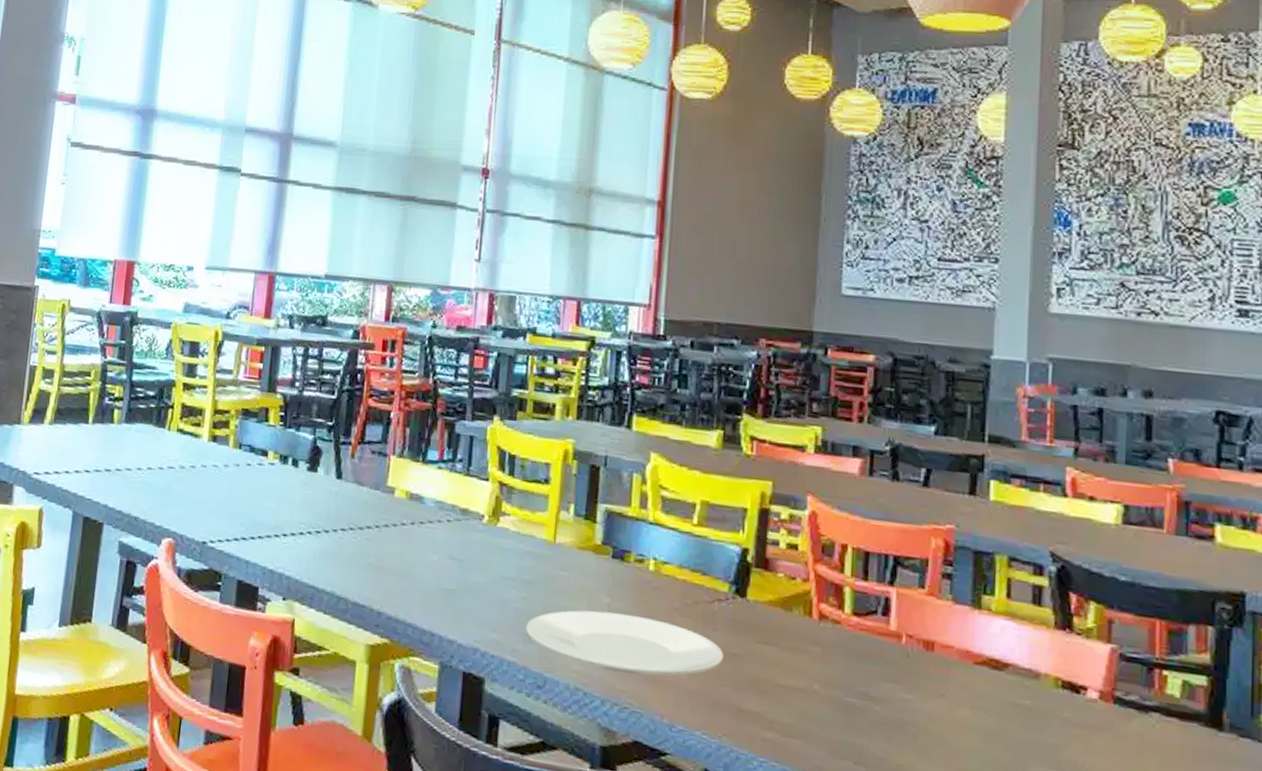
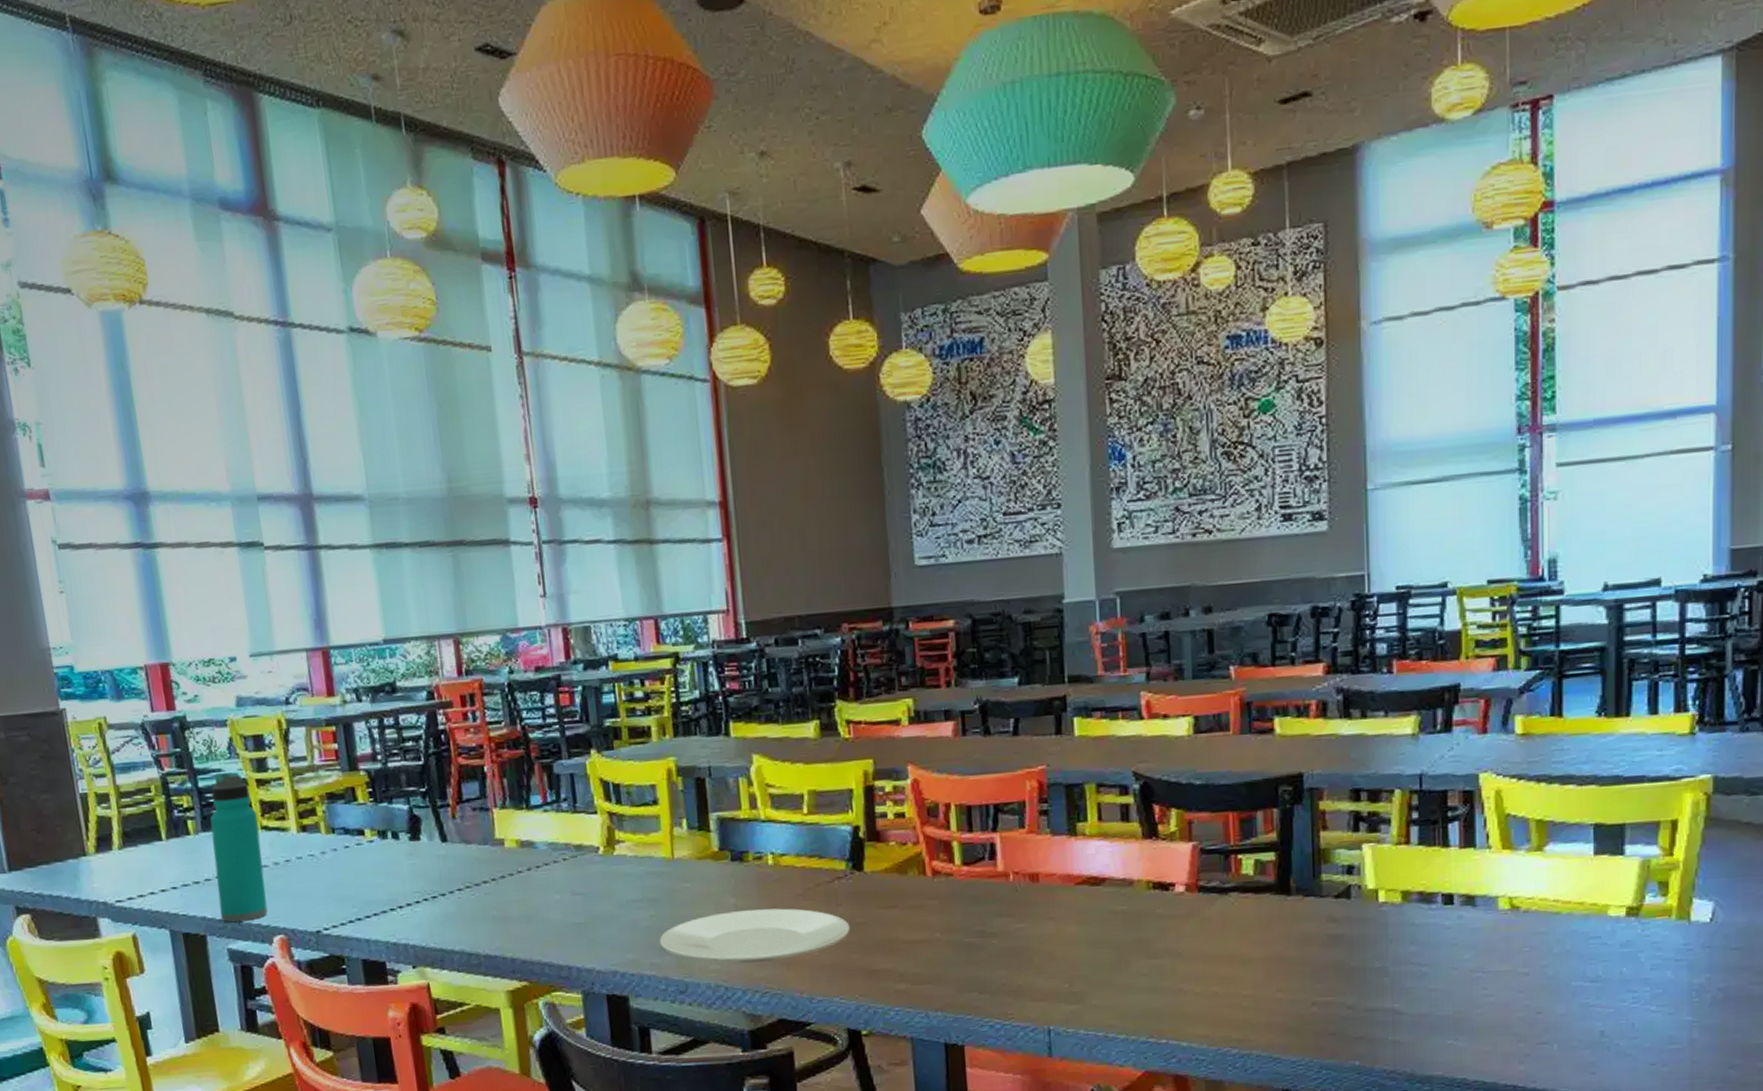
water bottle: none [121,371,177,517] -> present [209,773,268,922]

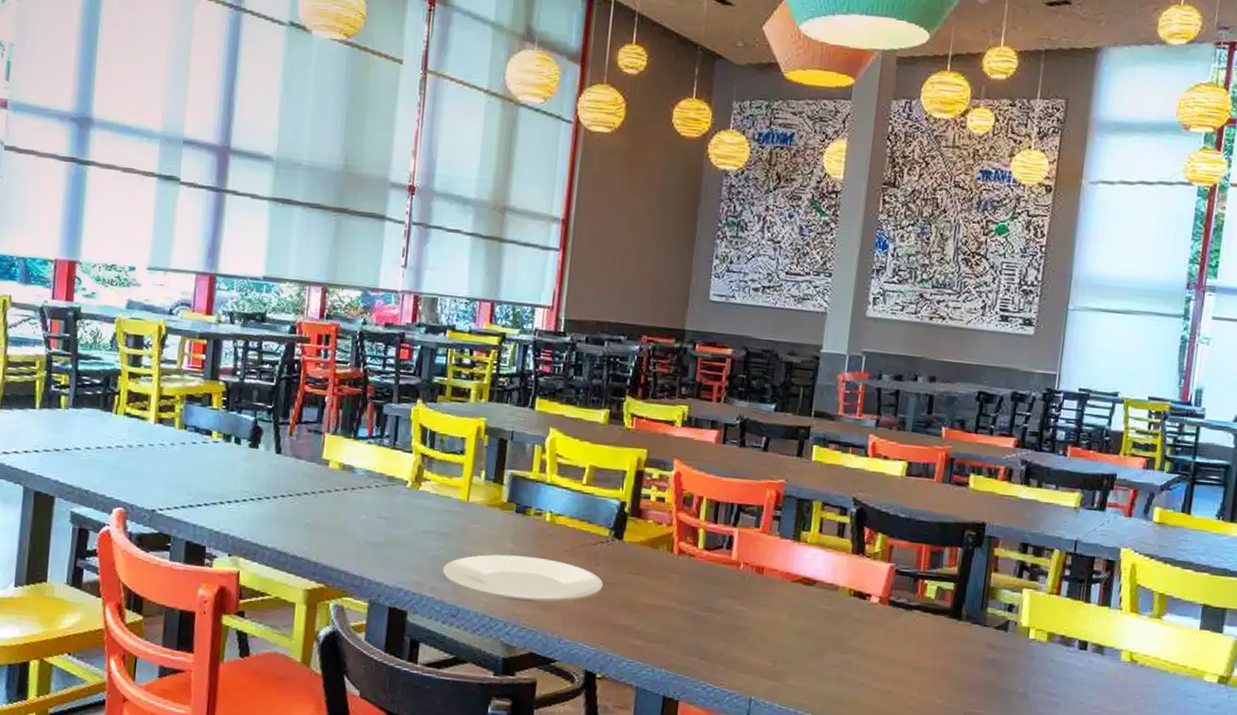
water bottle: present [209,773,268,922] -> none [72,361,124,490]

